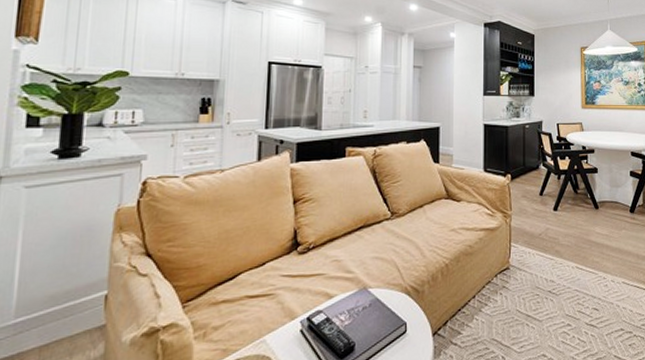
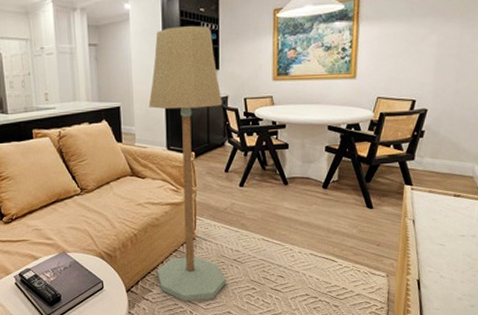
floor lamp: none [467,56,541,345] -> present [148,26,226,302]

